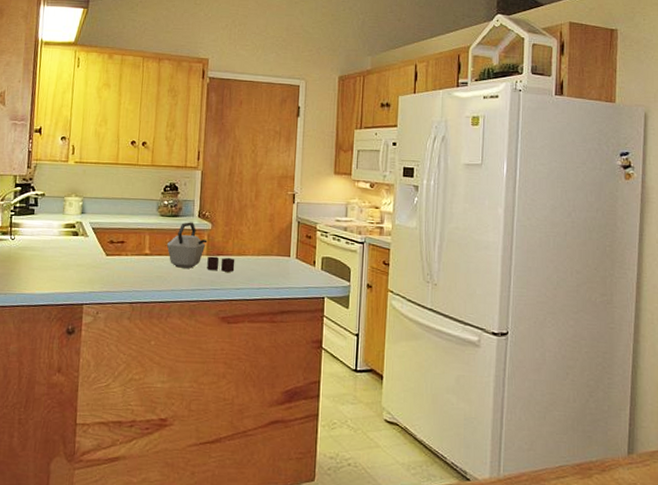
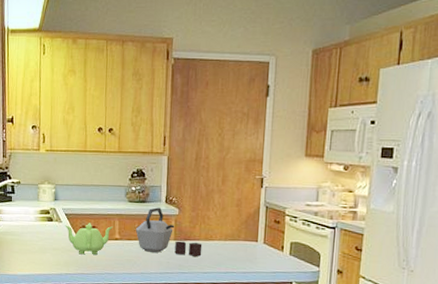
teapot: none [91,237,144,272] -> present [65,223,114,256]

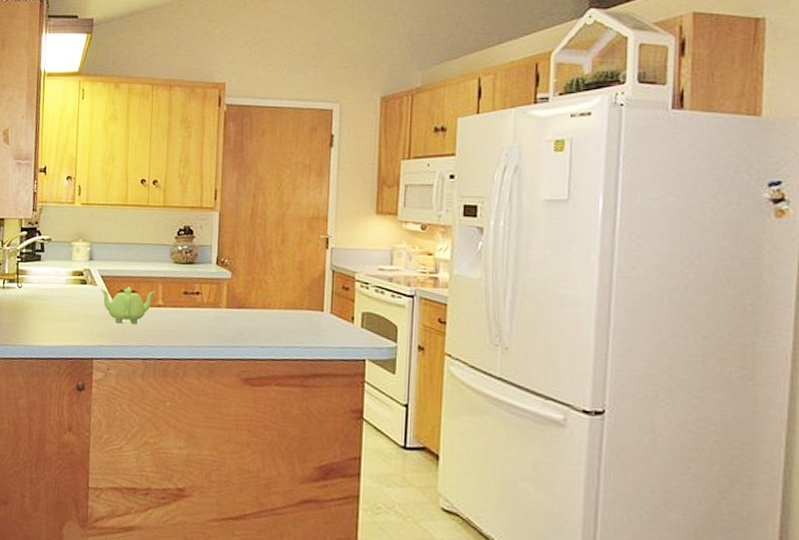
kettle: present [135,207,202,257] -> none [181,270,259,328]

